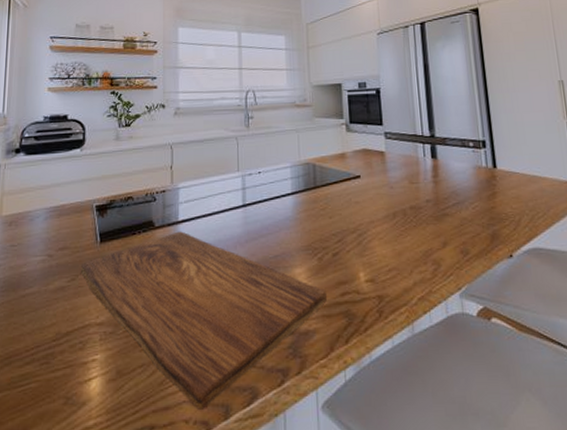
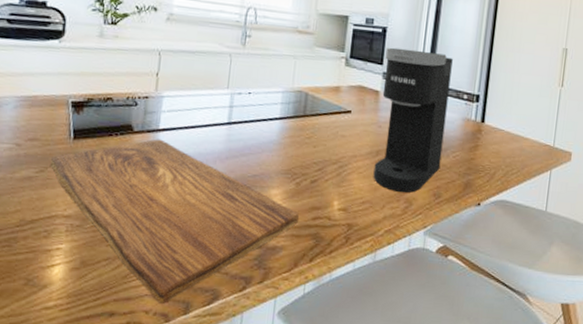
coffee maker: none [383,105,462,255] -> present [373,47,453,193]

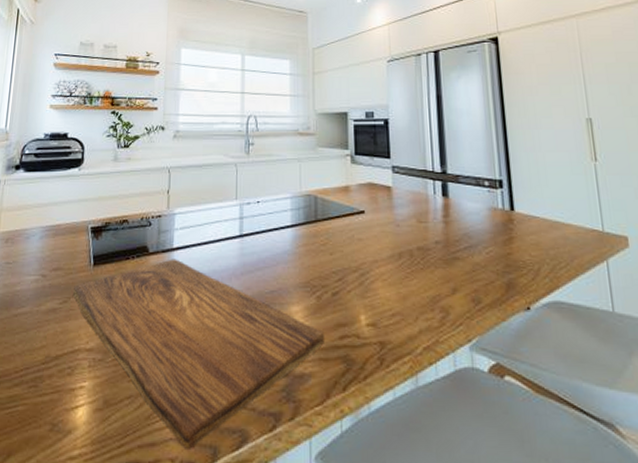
coffee maker: present [373,47,453,193] -> none [391,139,474,301]

